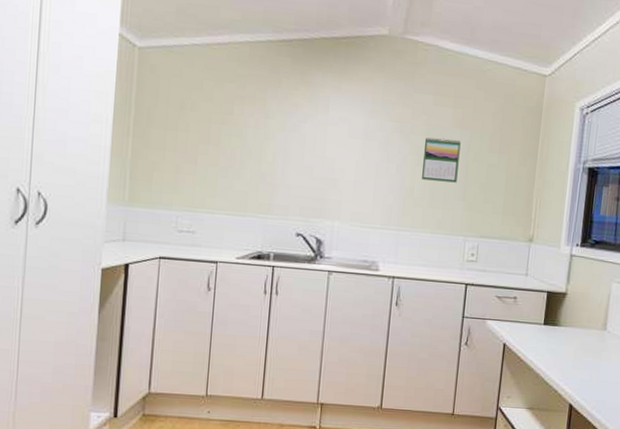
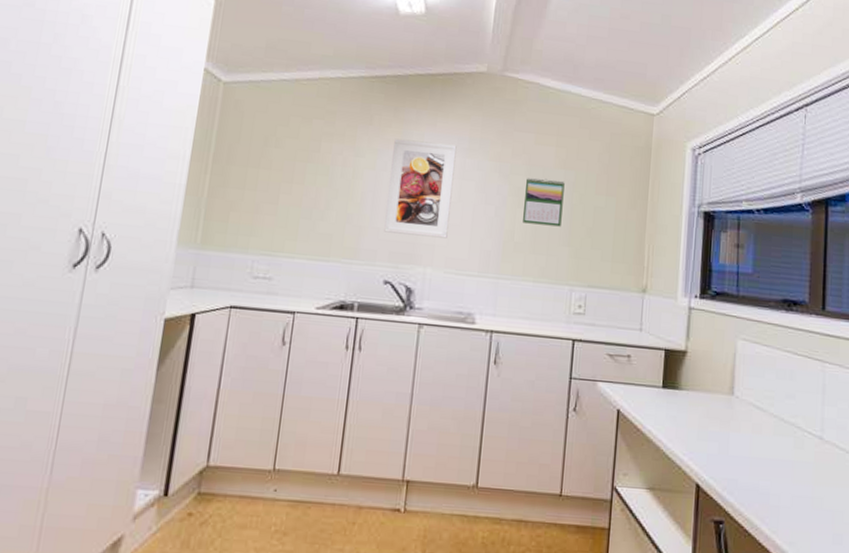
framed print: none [295,101,361,195] -> present [384,138,457,239]

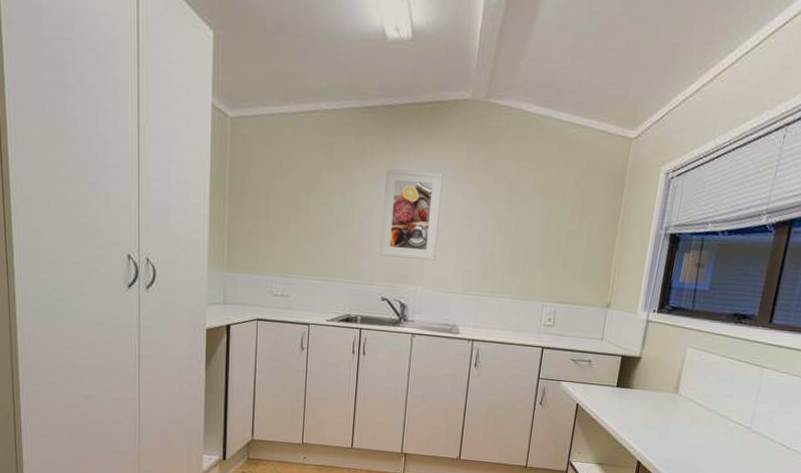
calendar: present [523,178,565,227] -> none [502,204,542,249]

